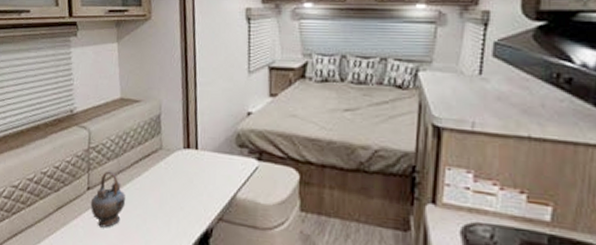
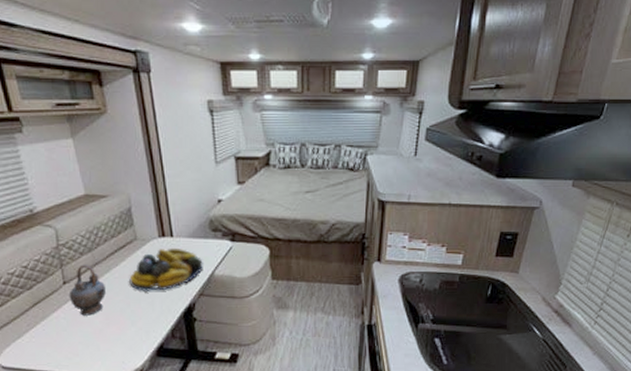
fruit bowl: none [149,161,226,209] -> present [129,247,203,291]

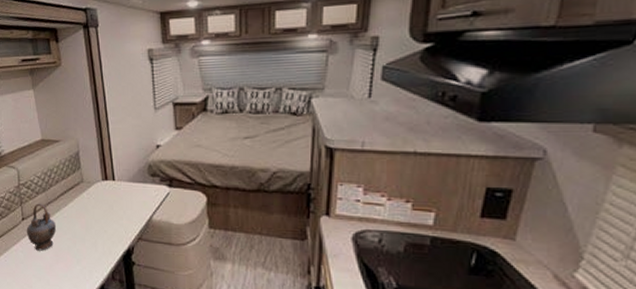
fruit bowl: present [129,247,203,291] -> none [76,191,142,232]

